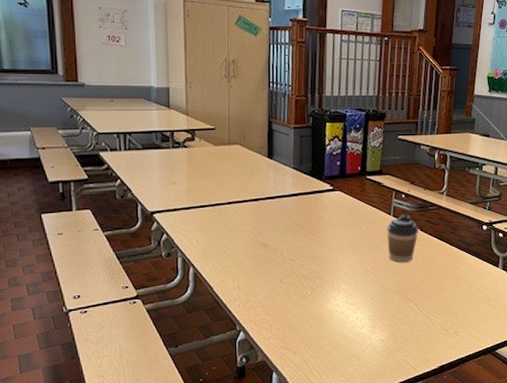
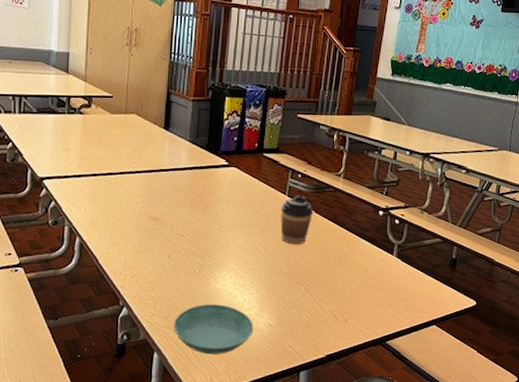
saucer: none [290,324,367,372] -> present [174,304,254,355]

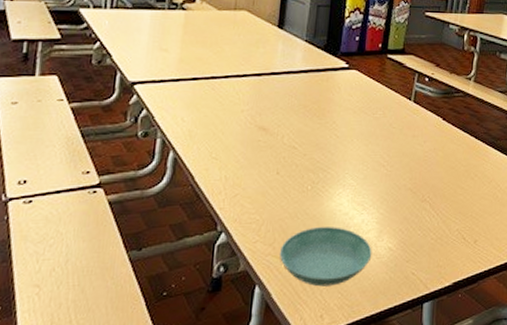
coffee cup: present [280,195,314,244] -> none [405,101,442,155]

